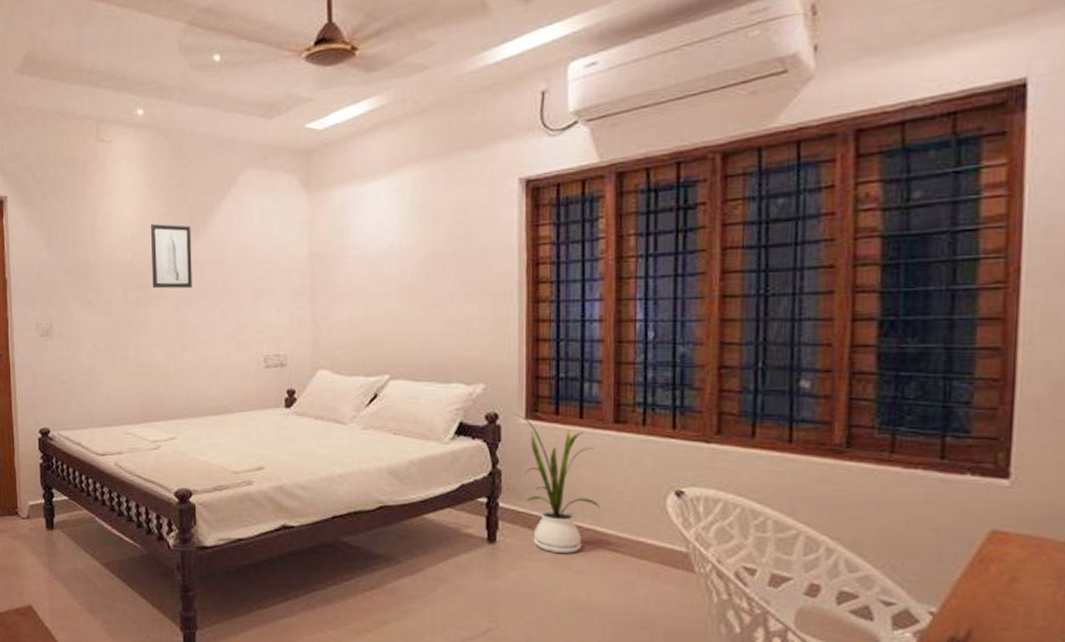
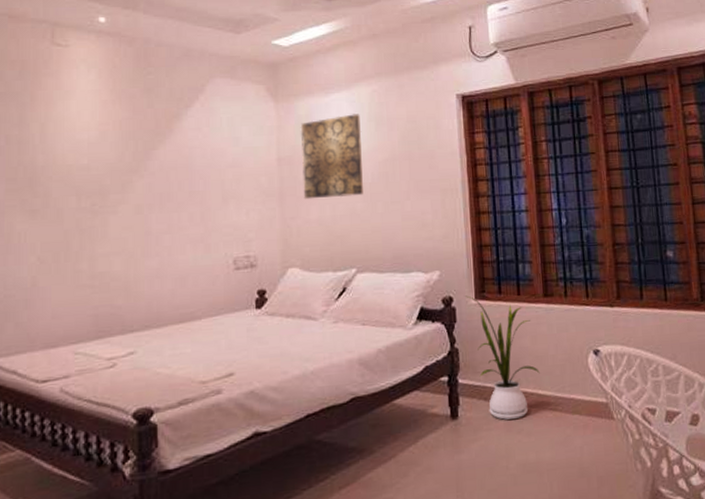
wall art: present [151,224,192,289] -> none [112,129,157,195]
wall art: none [333,204,402,299] -> present [300,114,363,200]

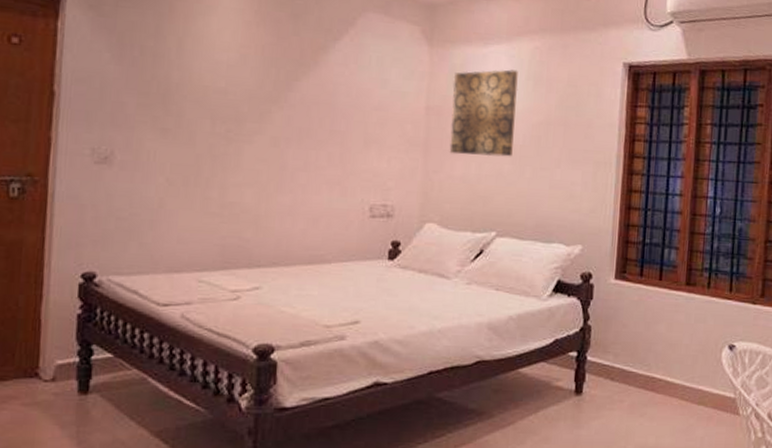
house plant: present [464,295,540,420] -> none [604,274,671,402]

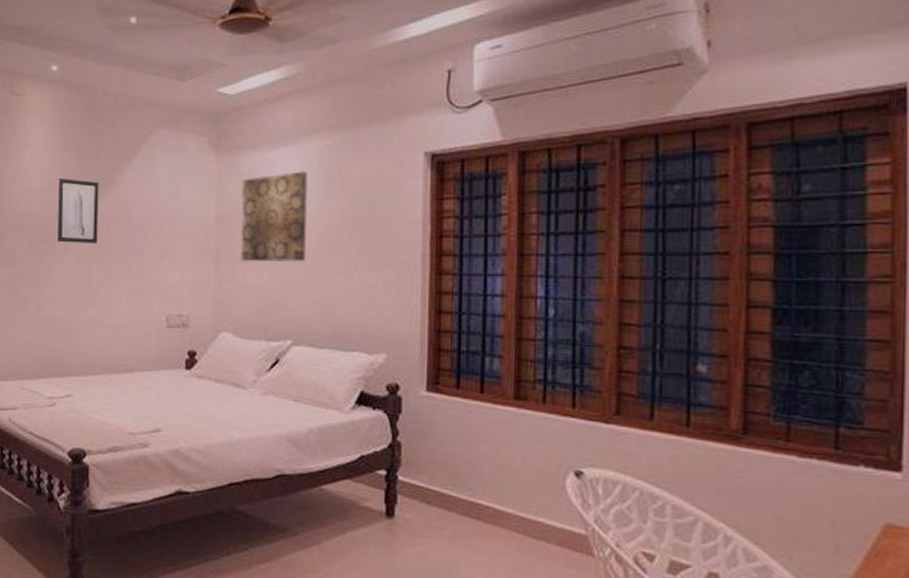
wall art: none [248,54,300,127] -> present [57,179,99,243]

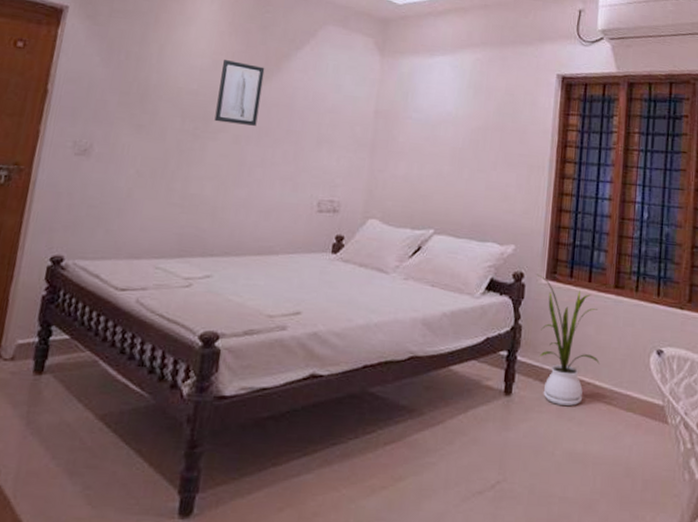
wall art: present [240,171,309,262] -> none [394,78,460,159]
house plant: none [414,385,500,532] -> present [536,274,600,406]

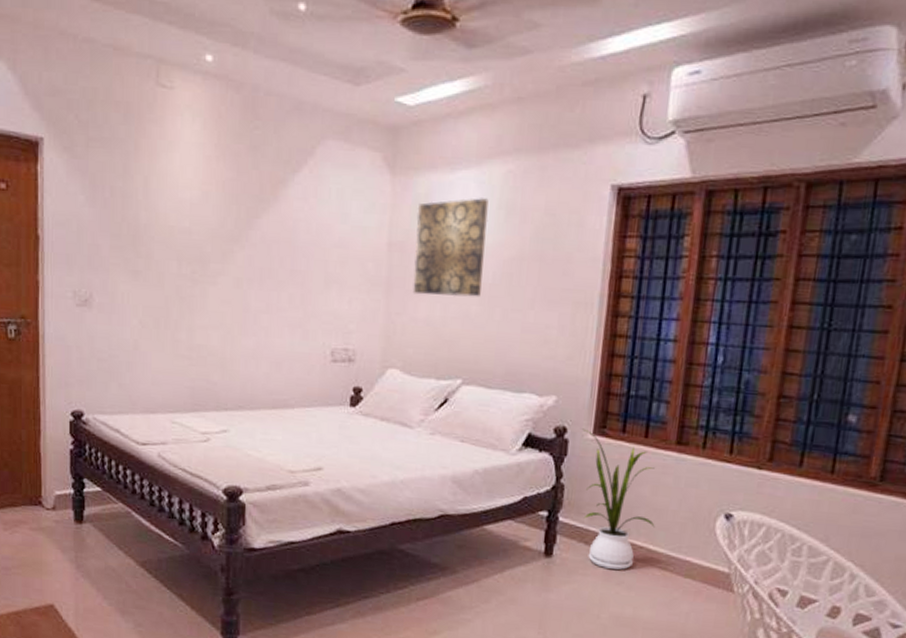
wall art: present [214,60,265,126] -> none [212,190,260,267]
wall art: none [394,78,460,159] -> present [412,198,489,297]

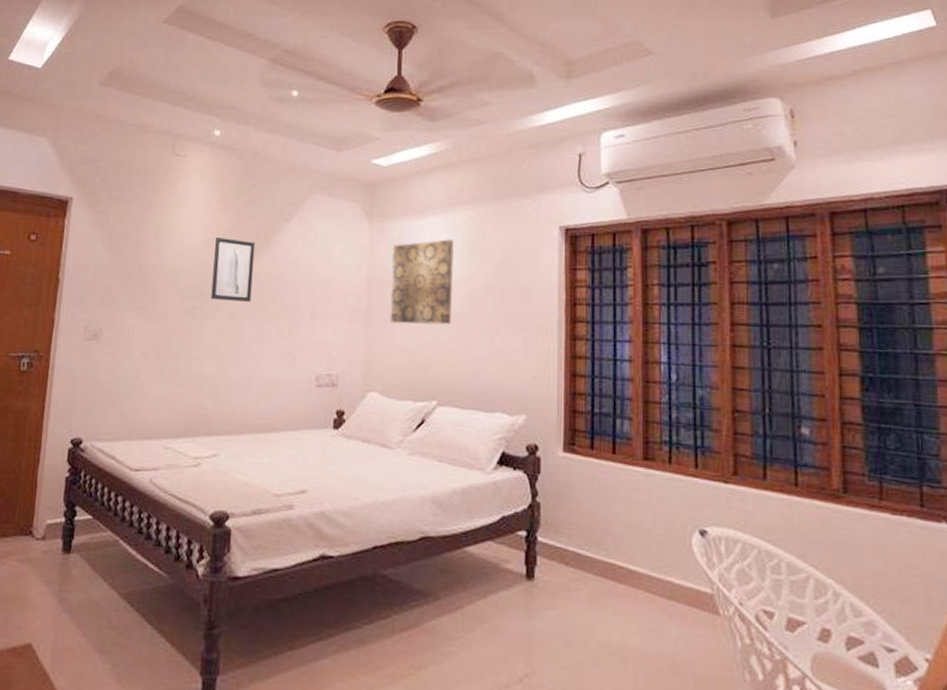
wall art: none [212,190,260,267] -> present [211,238,256,302]
house plant: present [581,428,655,570] -> none [552,446,632,593]

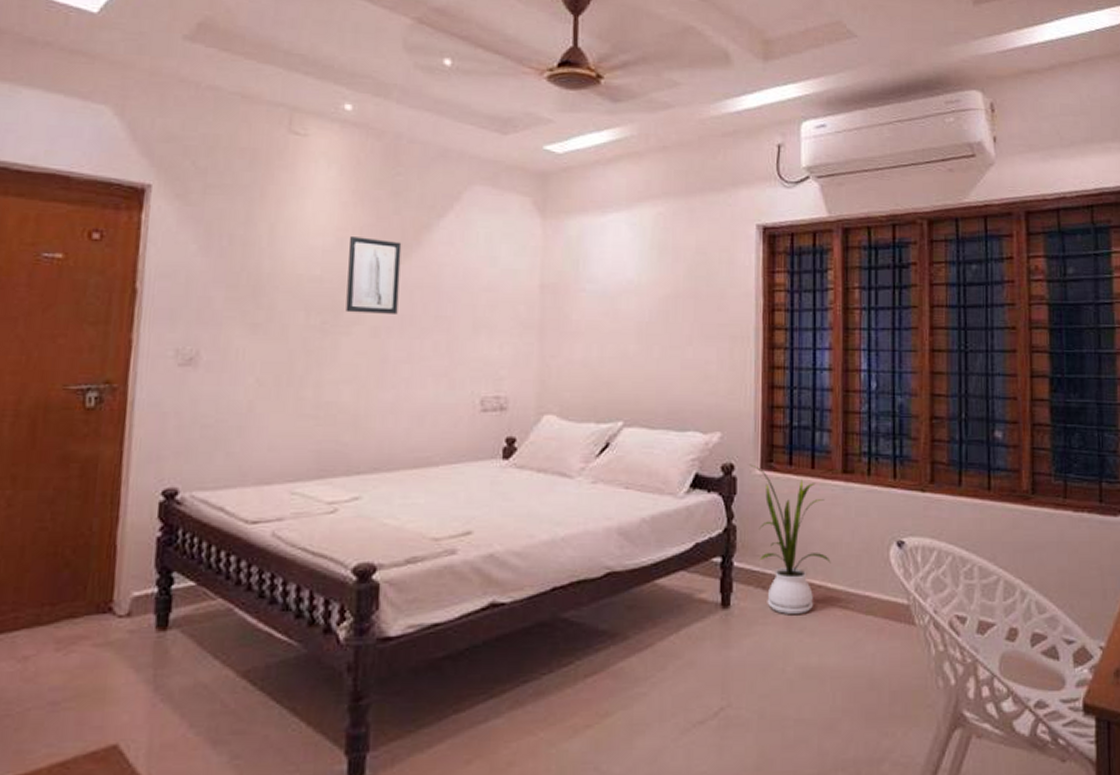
wall art: present [390,239,455,325] -> none [567,239,642,336]
house plant: none [552,446,632,593] -> present [748,464,831,614]

